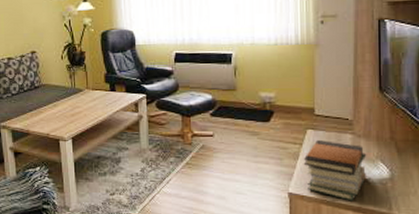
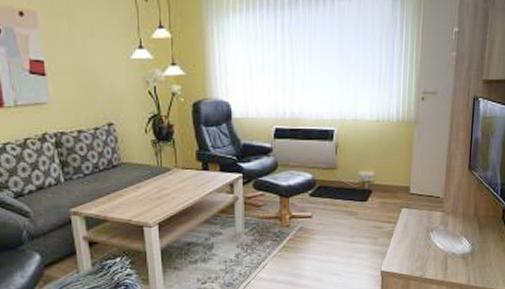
book stack: present [304,139,367,201] -> none [397,217,453,276]

